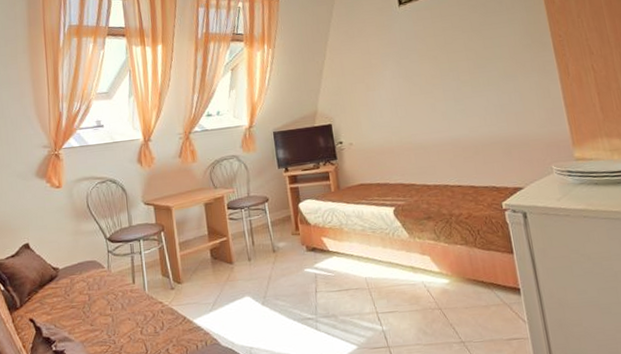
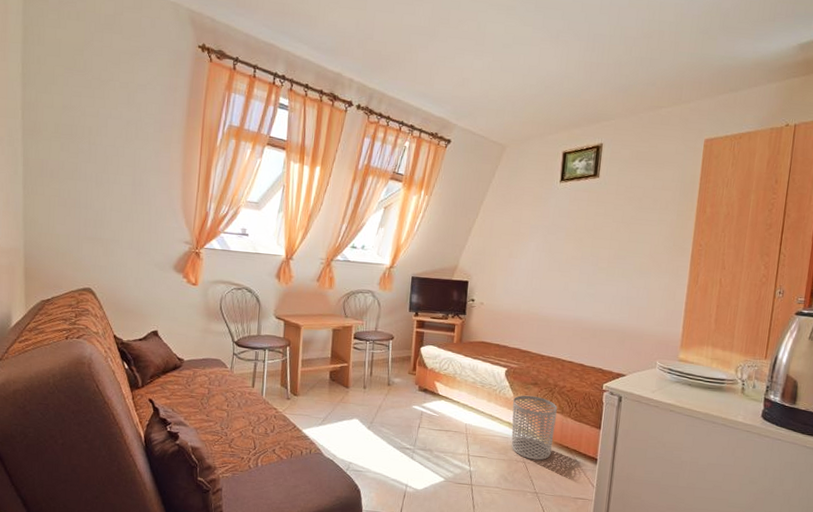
waste bin: none [410,231,467,304] -> present [511,395,557,460]

